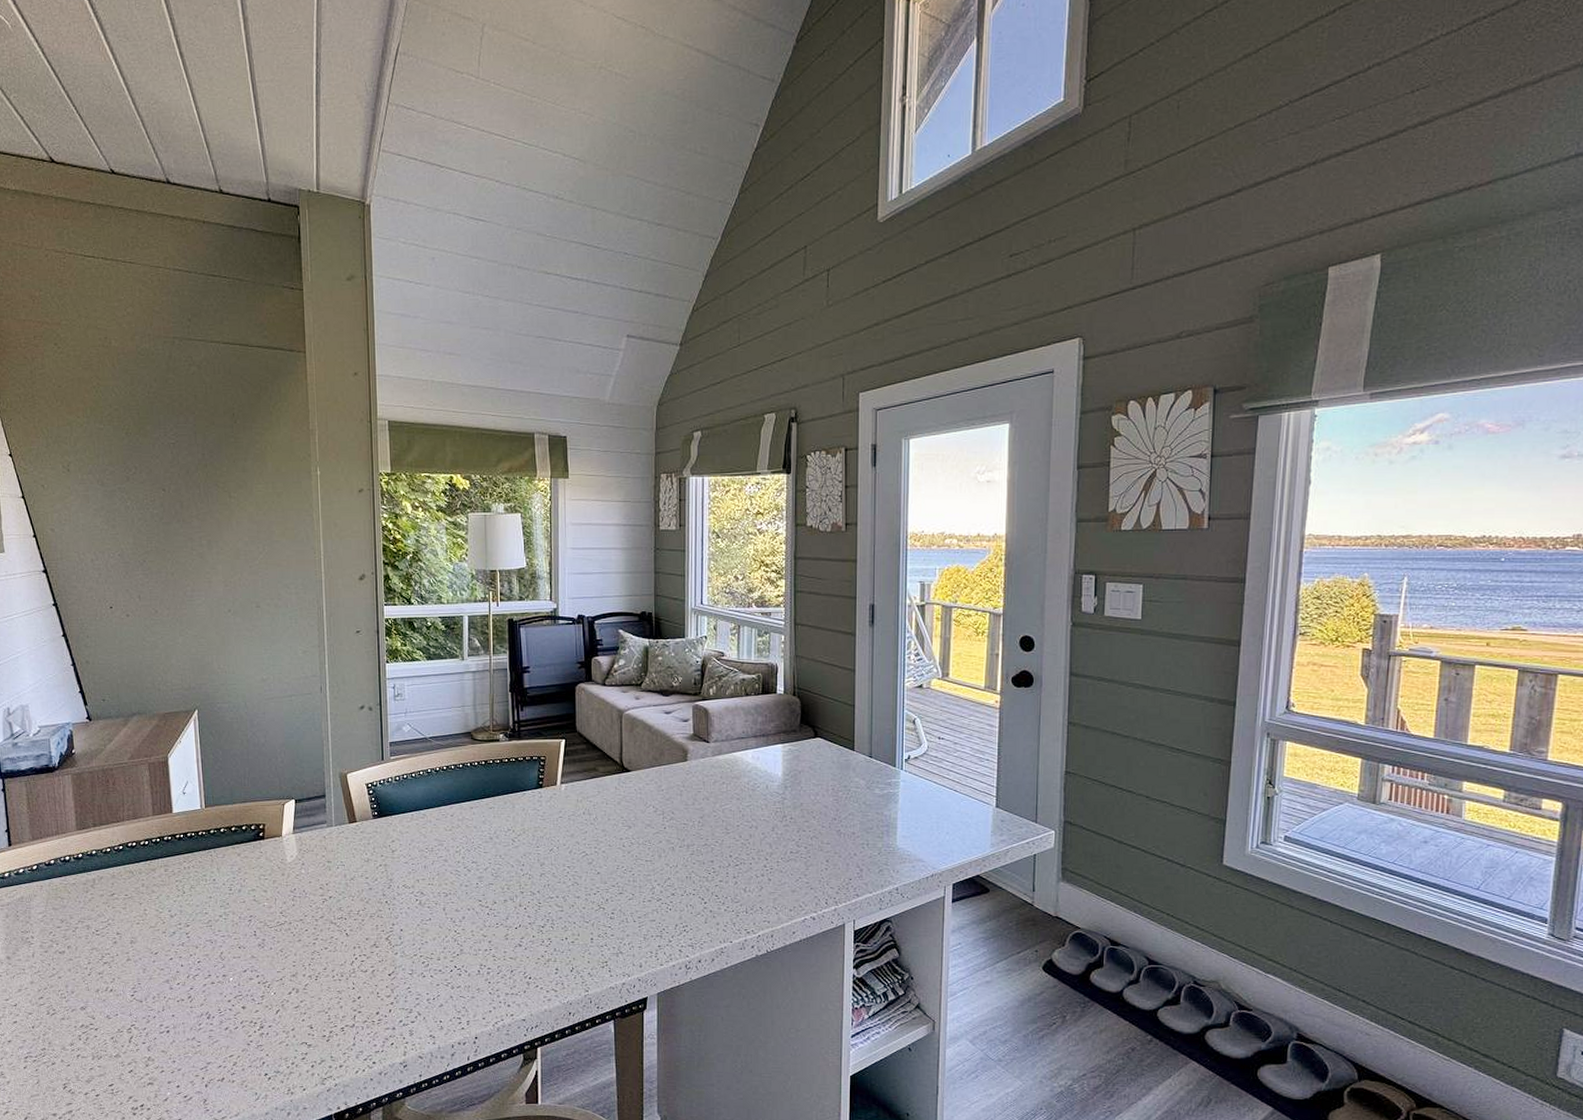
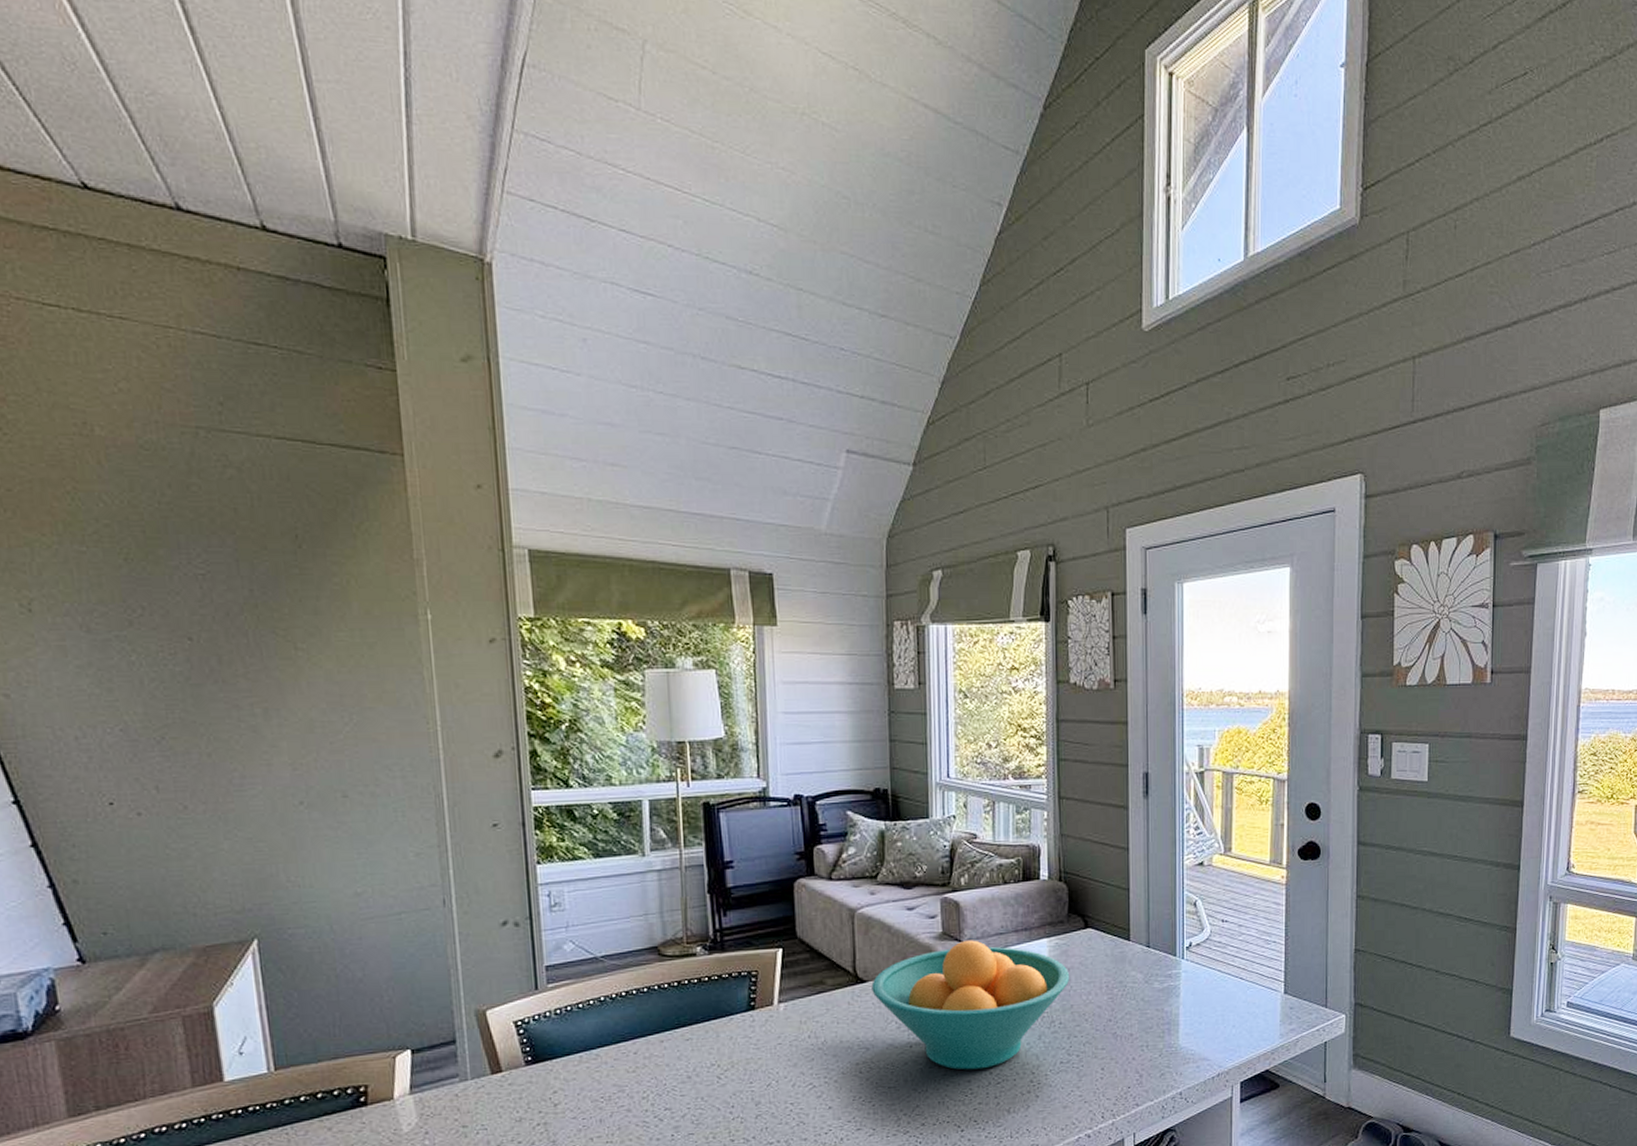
fruit bowl: none [634,742,801,852] -> present [871,940,1070,1070]

